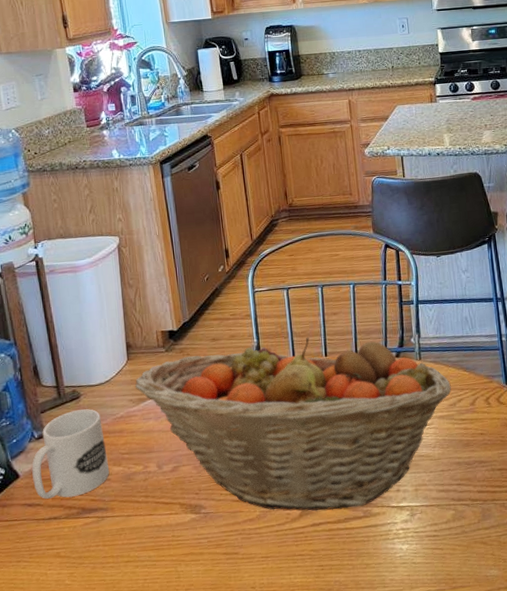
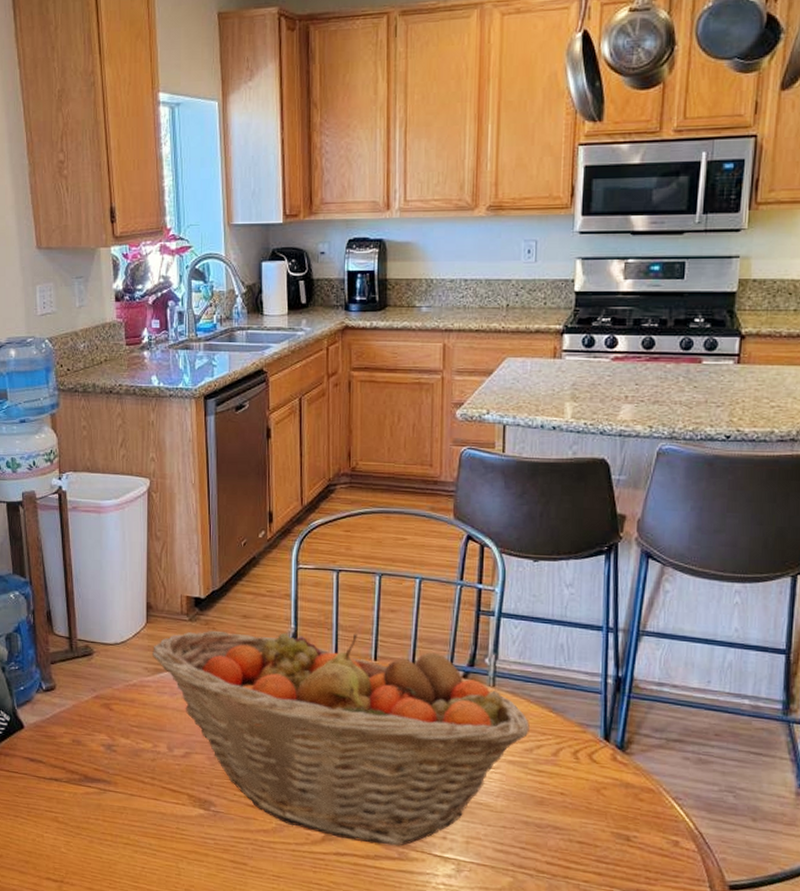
mug: present [32,409,110,499] -> none [37,668,117,762]

